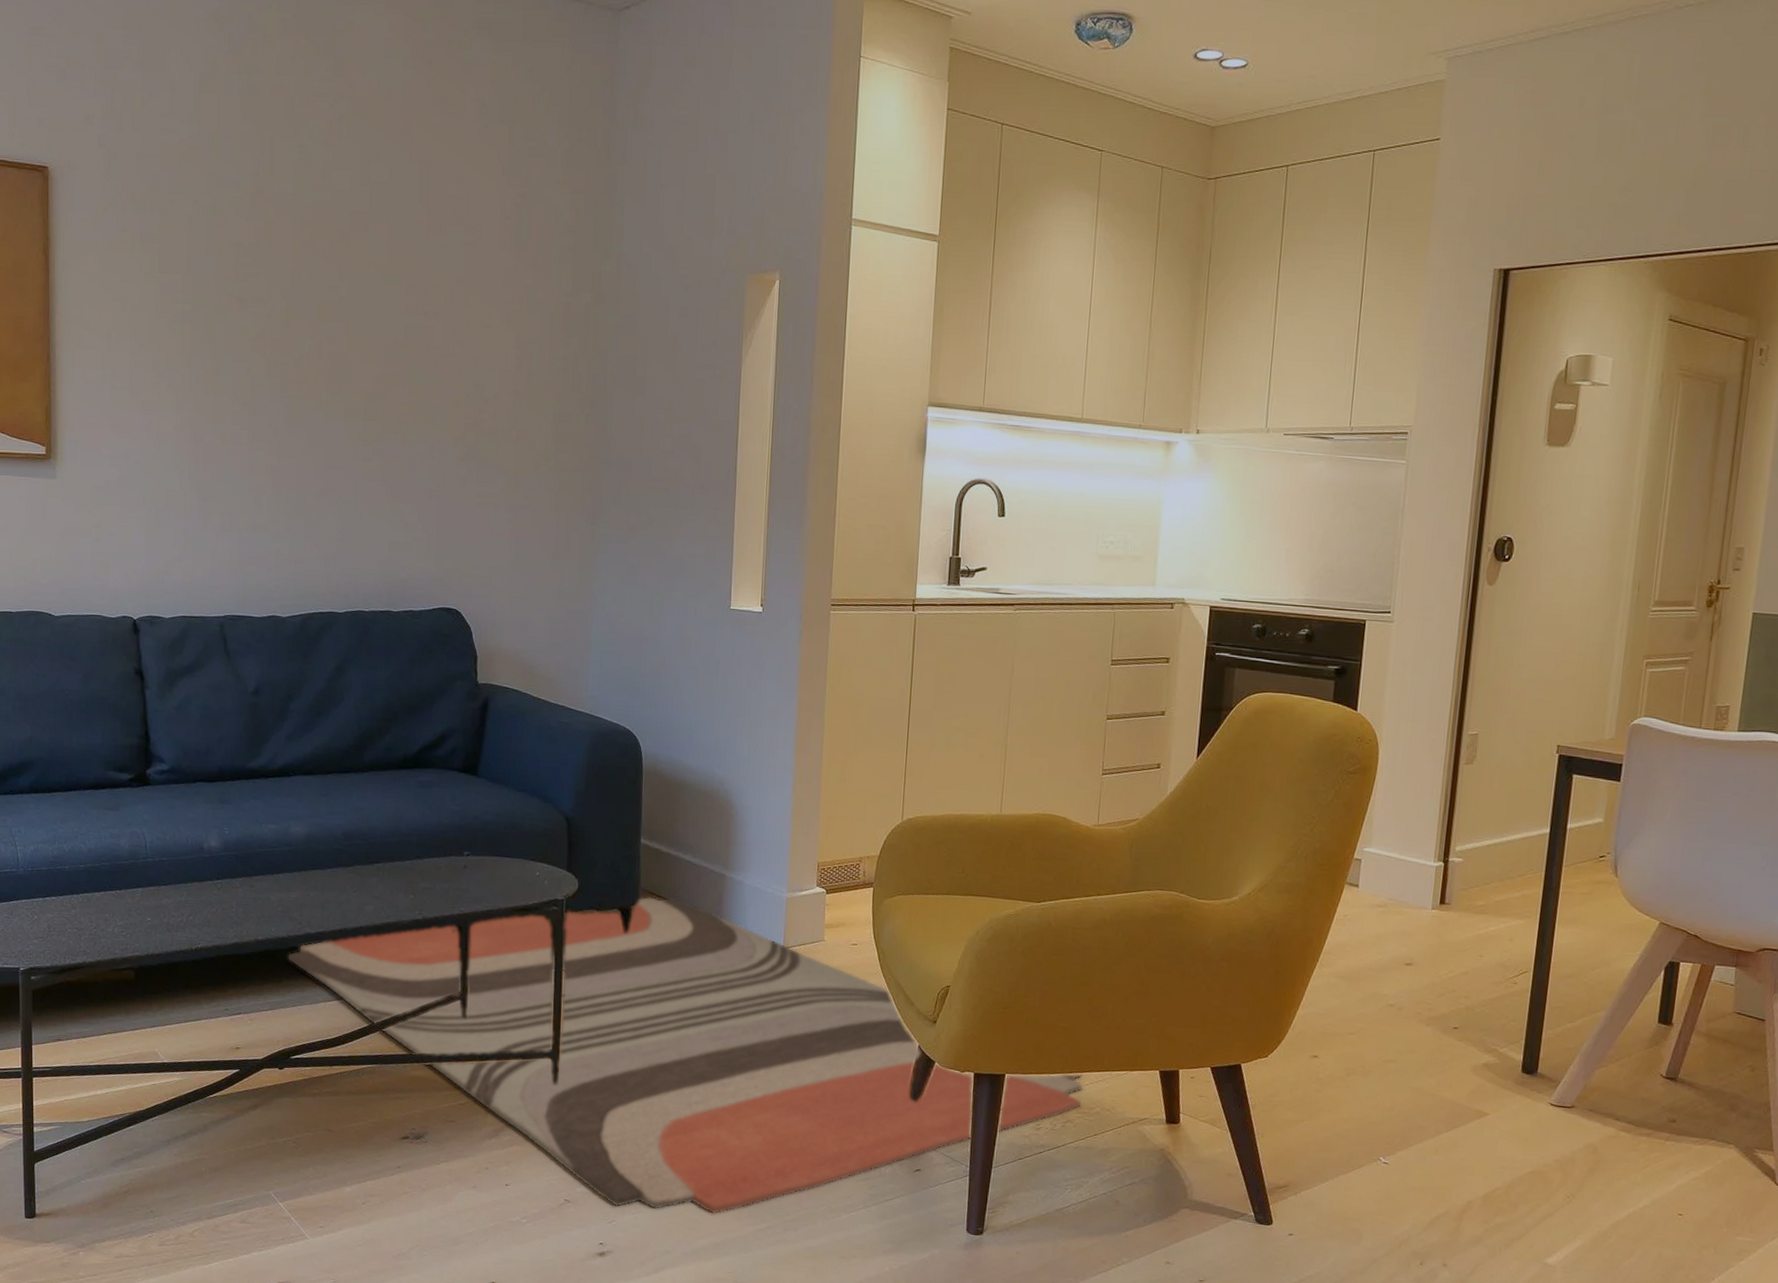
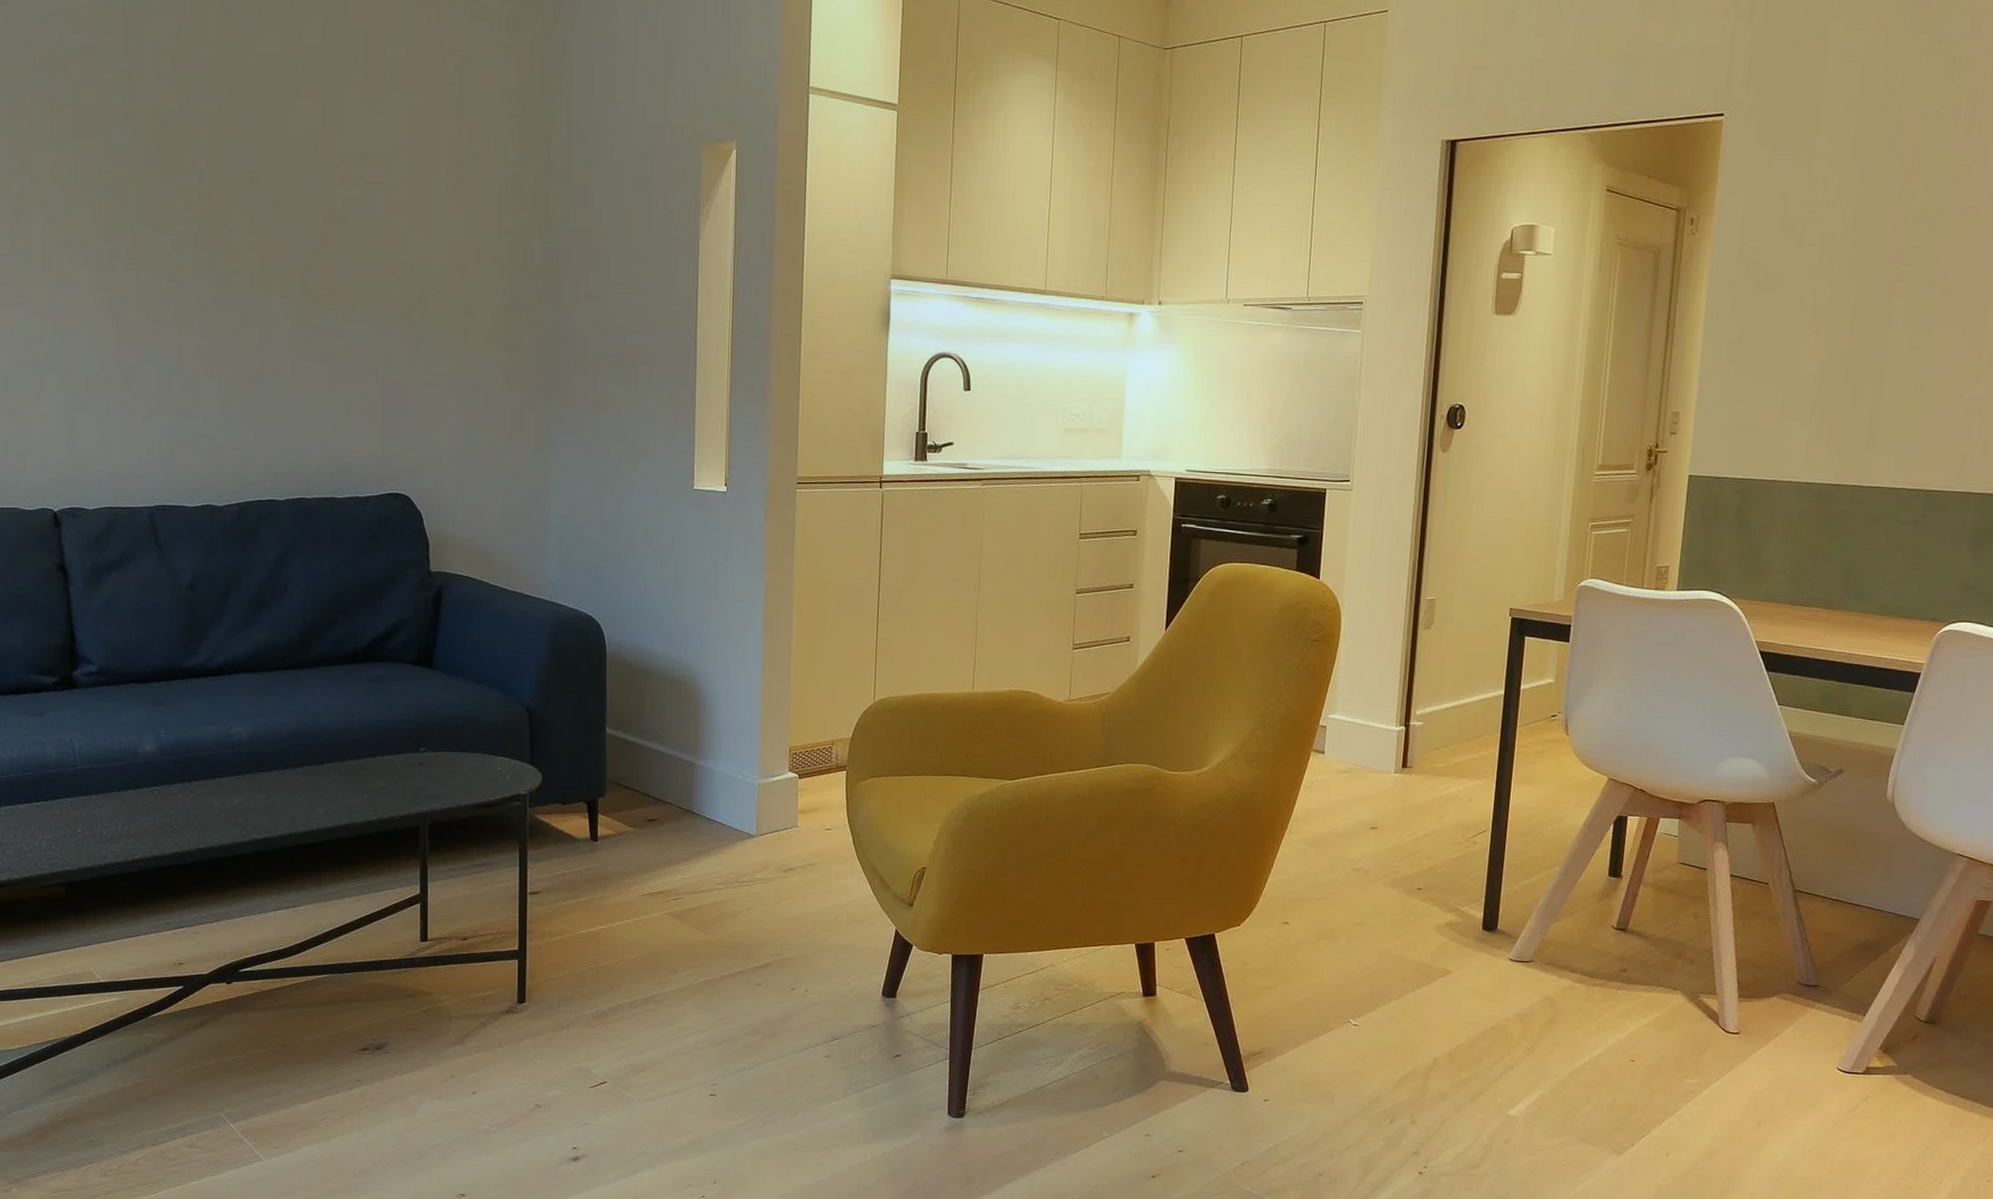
rug: present [288,897,1084,1214] -> none [233,788,1061,1112]

